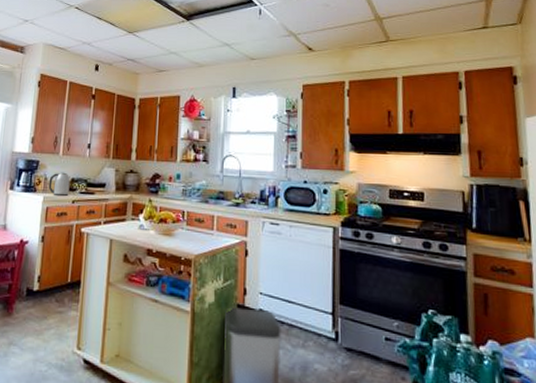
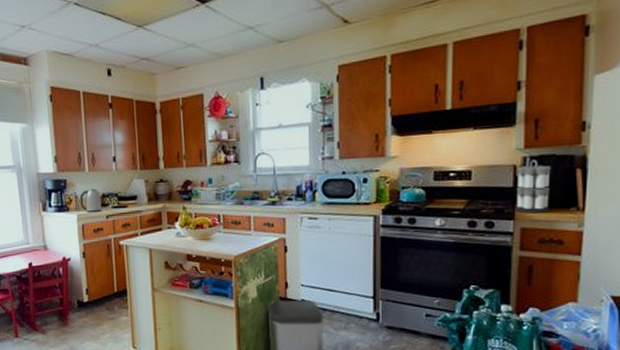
spice rack: none [466,187,499,241] -> present [515,159,551,214]

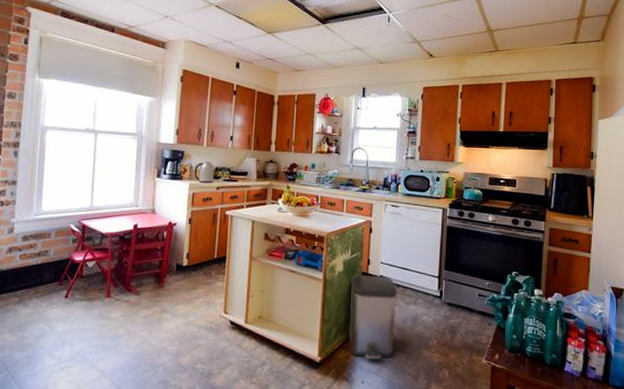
spice rack: present [515,159,551,214] -> none [545,176,571,218]

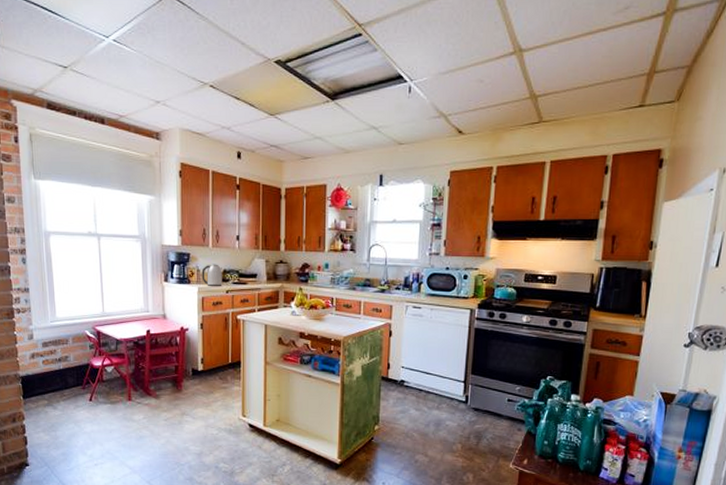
pedal bin: present [348,274,398,360] -> none [368,379,420,463]

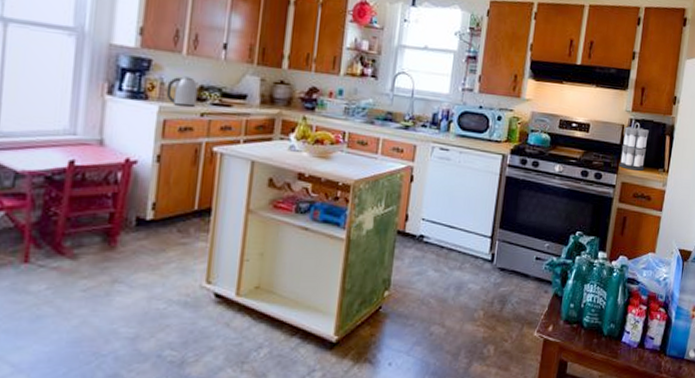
spice rack: none [589,270,622,317] -> present [618,122,649,171]

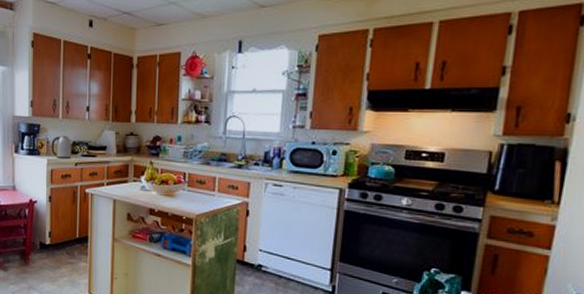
spice rack: present [618,122,649,171] -> none [485,147,529,203]

